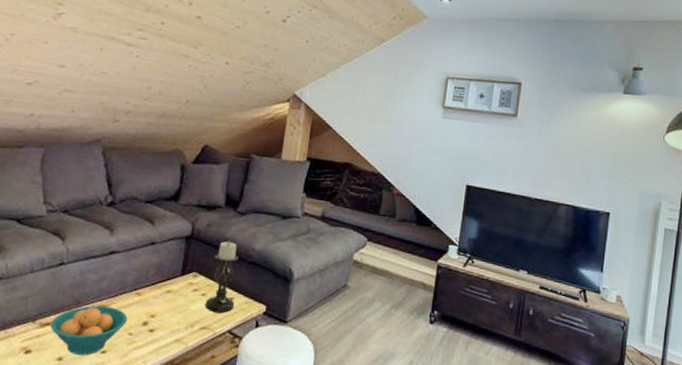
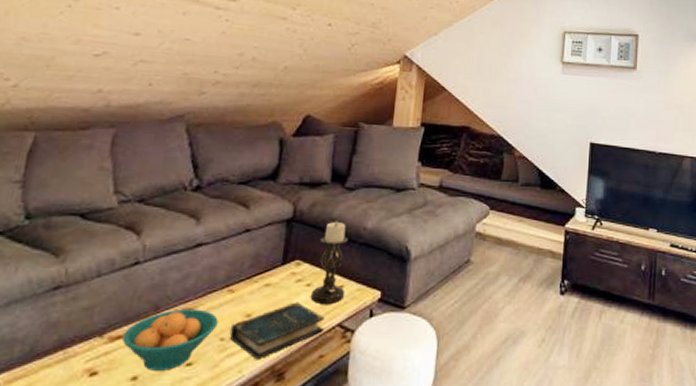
book: none [136,308,217,354] -> present [229,302,325,360]

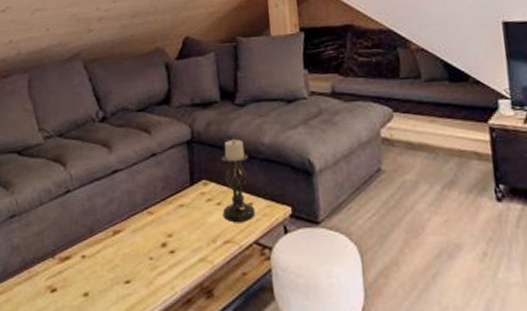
fruit bowl: present [121,309,218,371] -> none [69,231,145,288]
book: present [229,302,325,360] -> none [156,221,242,278]

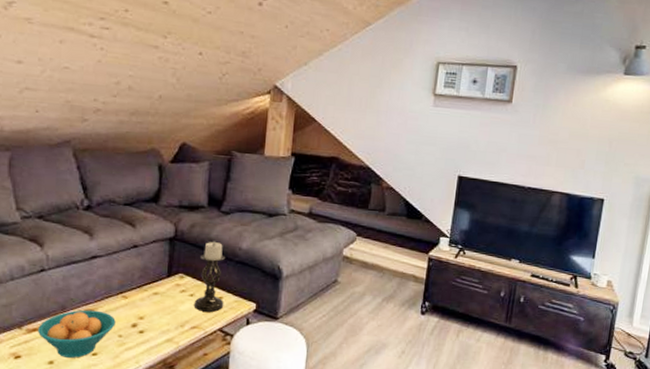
fruit bowl: none [69,231,145,288] -> present [37,309,116,358]

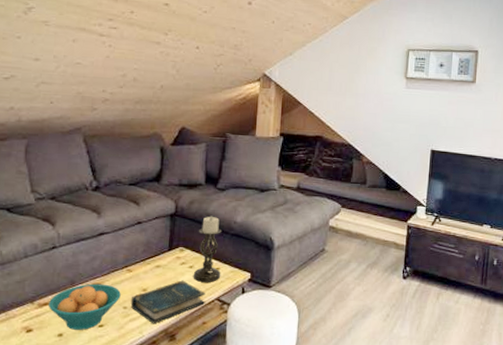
book: none [126,309,207,354] -> present [130,280,205,324]

